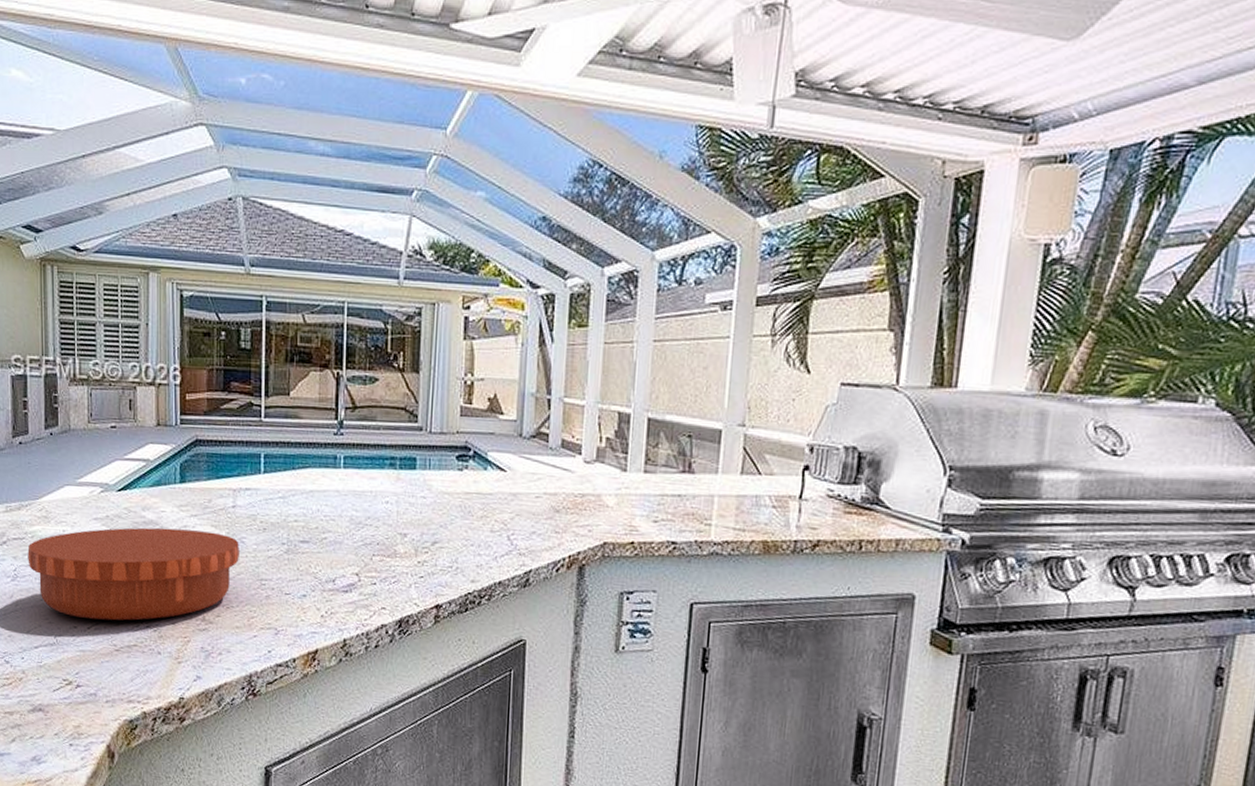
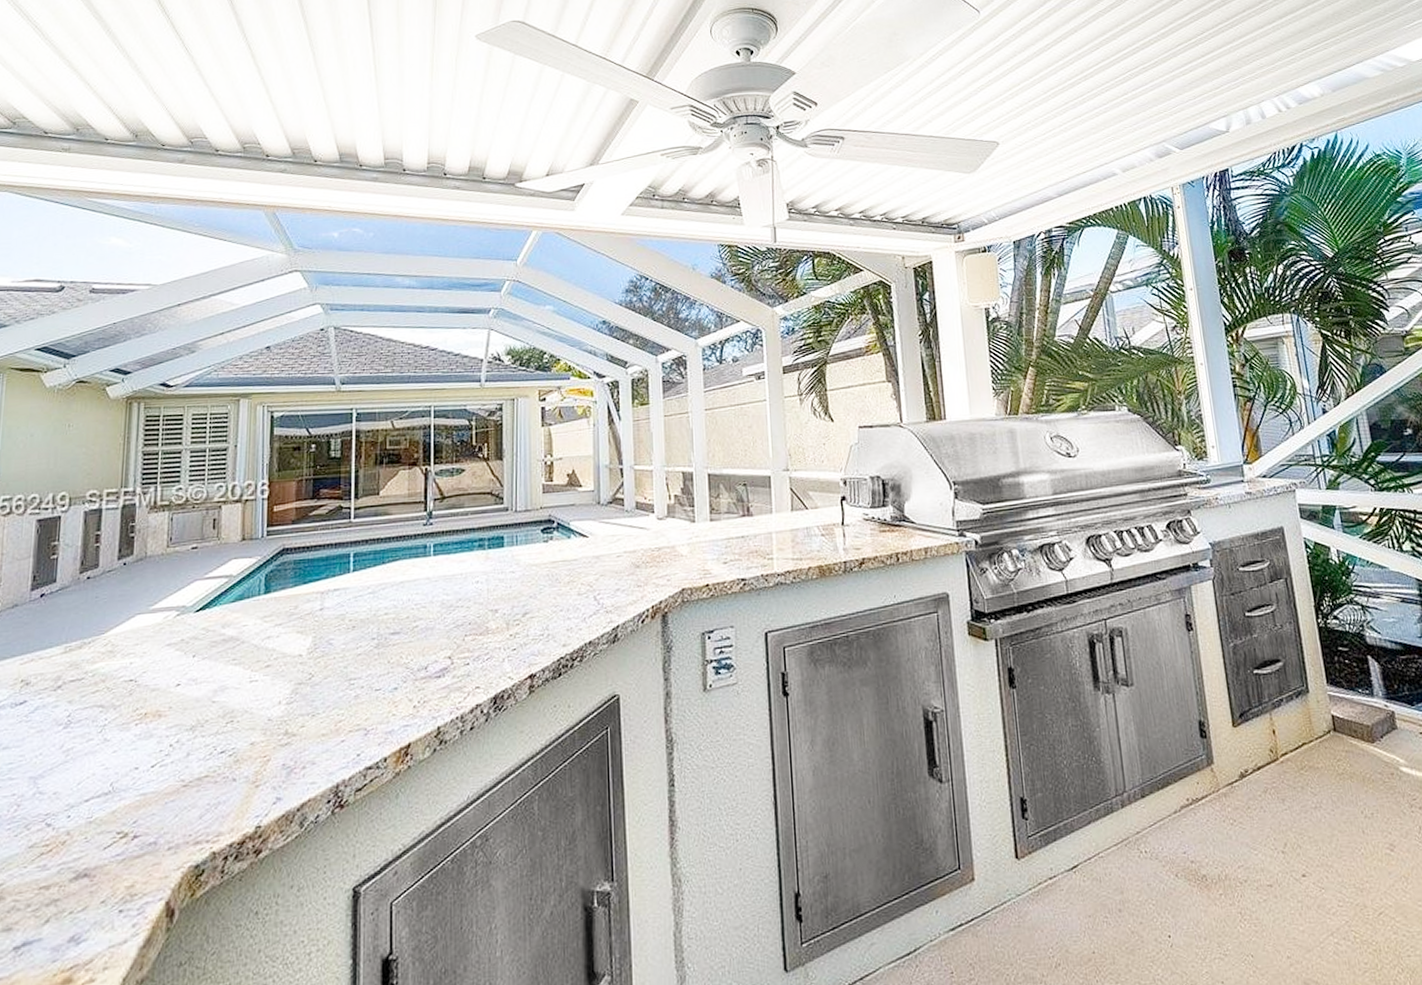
bowl: present [27,527,239,621] -> none [85,638,327,757]

